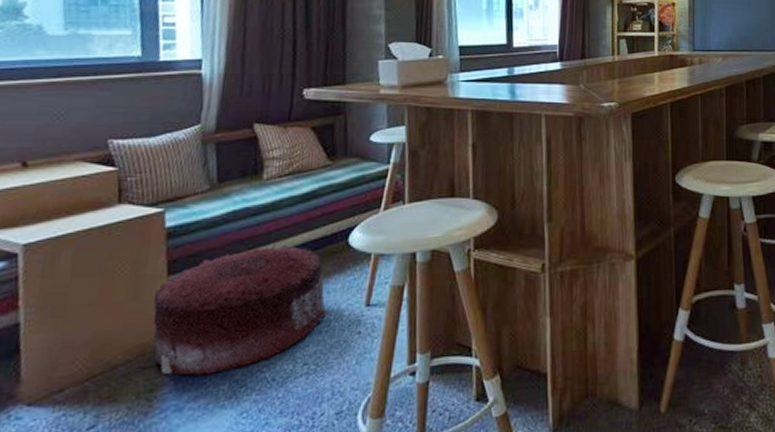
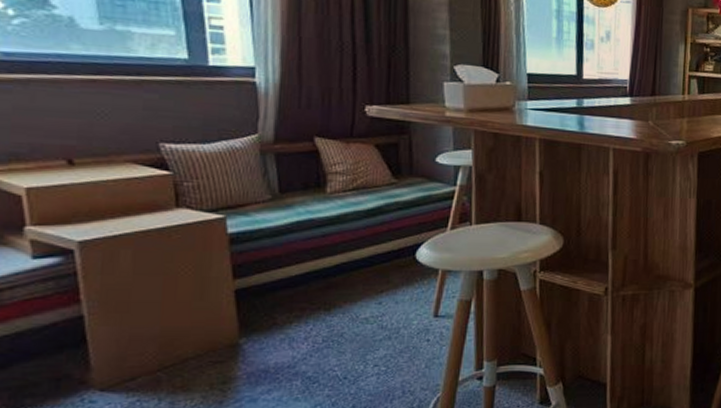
pouf: present [153,244,328,376] -> none [220,256,396,372]

